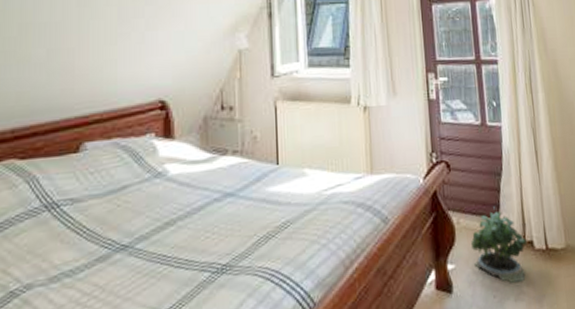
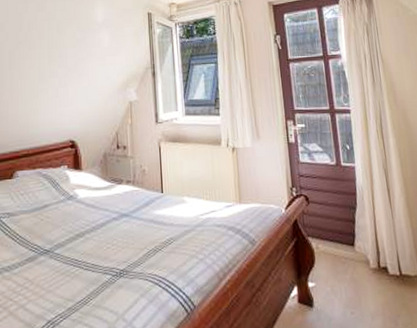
potted plant: present [471,206,527,283] -> none [329,235,382,302]

